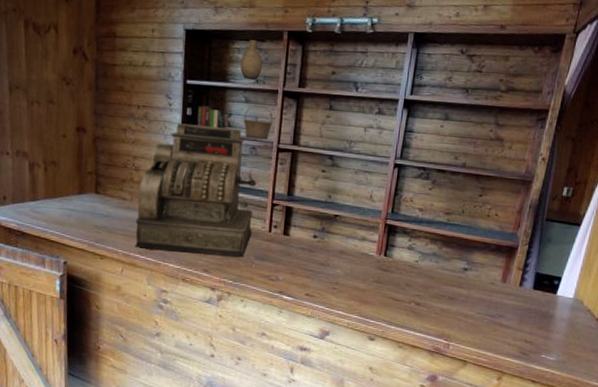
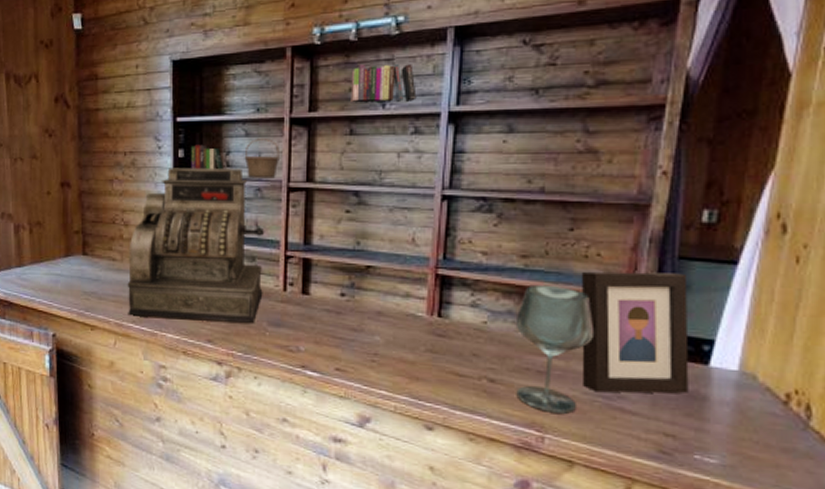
decorative vase: present [240,39,262,81] -> none [237,61,262,110]
books: none [332,54,383,89] -> present [351,63,417,103]
wine glass: none [433,234,489,328] -> present [515,284,593,414]
picture frame: none [478,227,550,314] -> present [581,271,689,394]

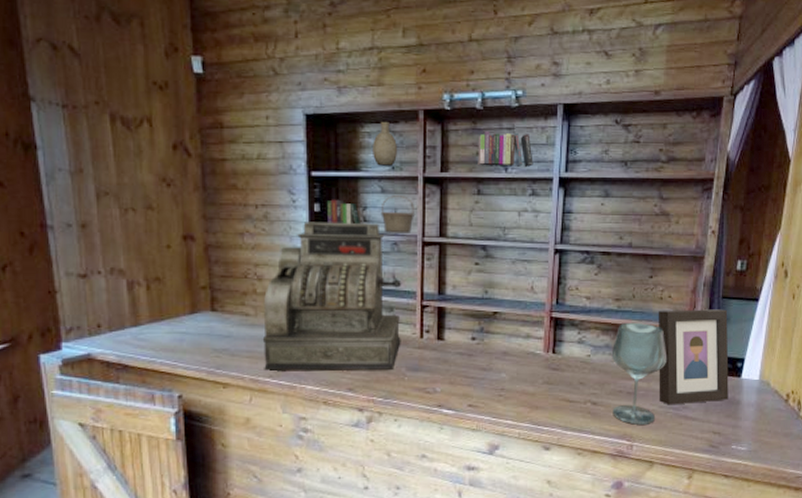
decorative vase: none [237,61,262,110] -> present [373,121,397,167]

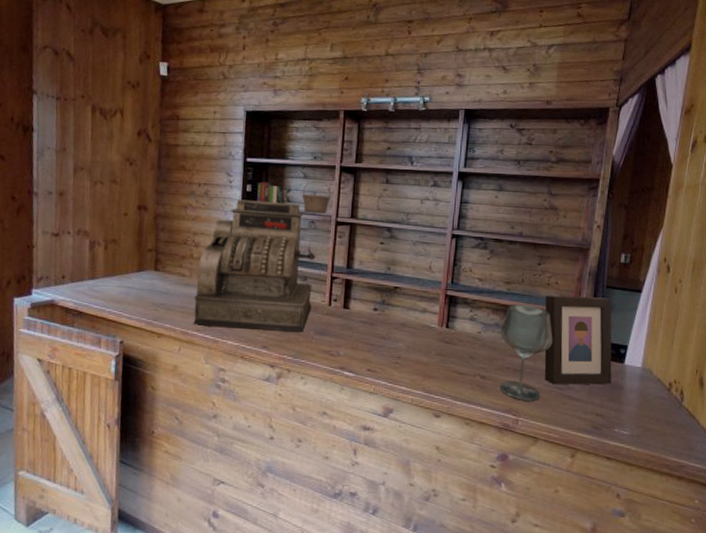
decorative vase: present [373,121,397,167] -> none [299,118,320,157]
books: present [478,131,533,168] -> none [387,130,436,163]

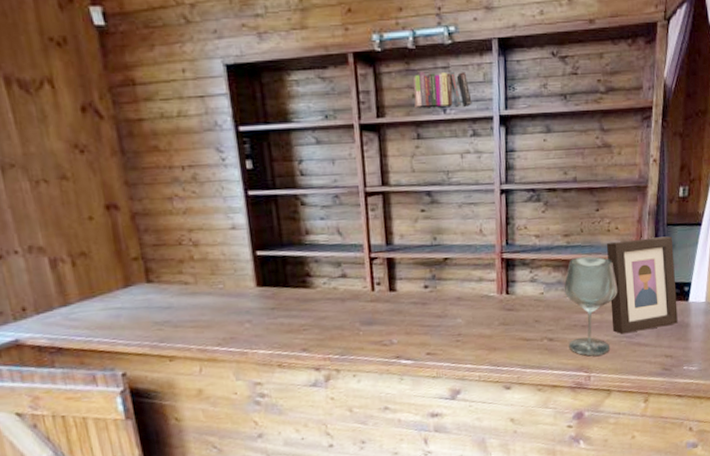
cash register: present [193,199,316,332] -> none [202,177,353,339]
books: present [257,182,285,204] -> none [259,154,298,181]
basket: present [302,181,332,214] -> none [318,145,355,186]
books: none [387,130,436,163] -> present [412,71,472,109]

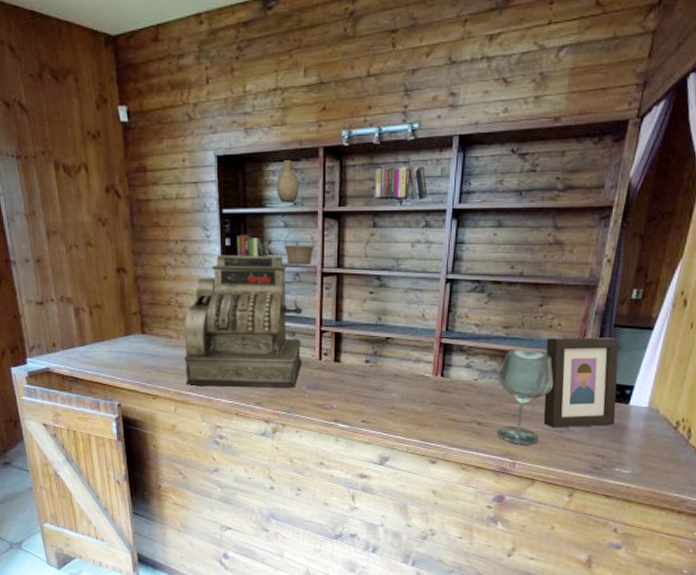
cash register: none [202,177,353,339] -> present [184,255,303,387]
books: none [259,154,298,181] -> present [237,234,266,257]
decorative vase: none [302,67,329,117] -> present [277,159,299,203]
basket: none [318,145,355,186] -> present [284,230,316,265]

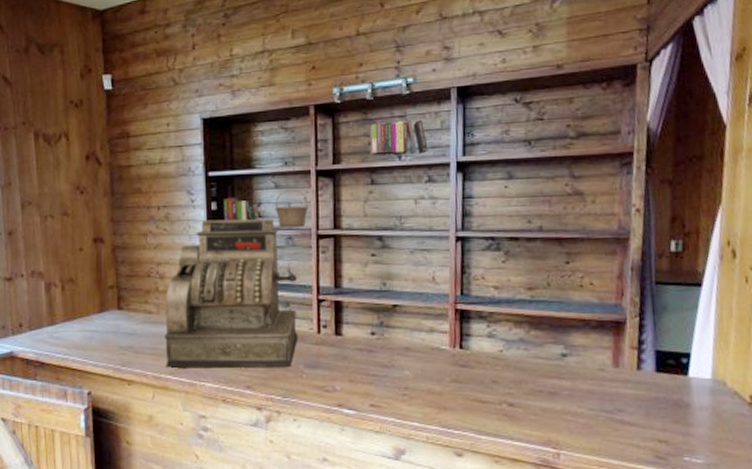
decorative vase: present [277,159,299,203] -> none [266,119,289,163]
wine glass: present [497,349,553,445] -> none [527,313,593,430]
picture frame: present [544,337,620,428] -> none [578,296,674,408]

